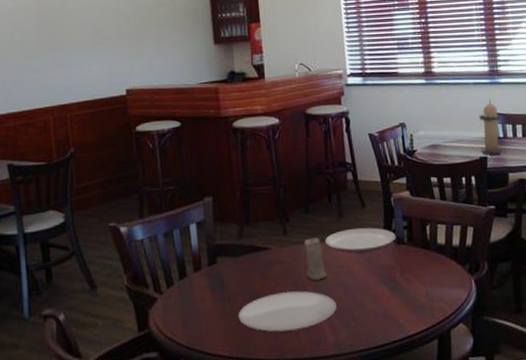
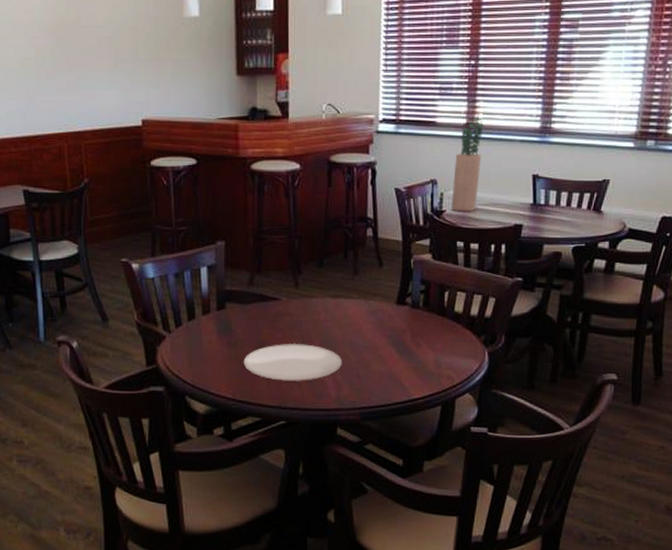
candle: present [304,235,328,281] -> none [314,290,336,336]
plate: present [325,227,396,253] -> none [337,287,412,312]
vase: none [419,63,444,151] -> present [451,113,485,212]
candle: present [478,99,502,155] -> none [516,160,547,223]

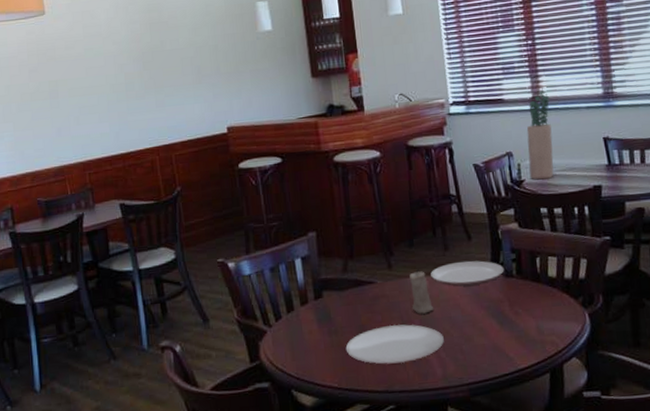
candle: none [314,290,336,336] -> present [409,269,434,314]
plate: none [337,287,412,312] -> present [431,260,505,287]

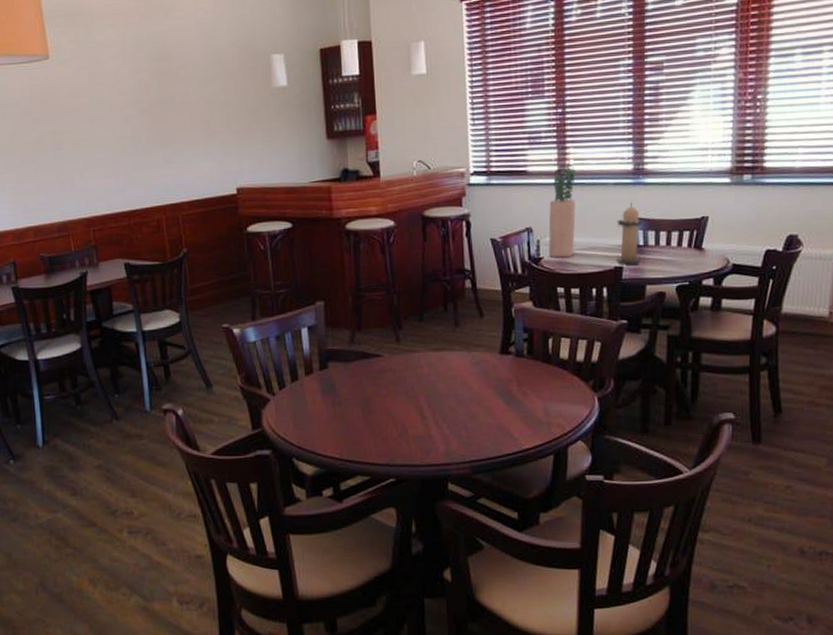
plate: present [345,324,444,365] -> none [348,399,449,438]
candle: present [409,269,434,314] -> none [417,344,441,390]
plate: present [431,260,505,287] -> none [439,338,515,364]
candle: none [592,124,618,184] -> present [615,202,644,265]

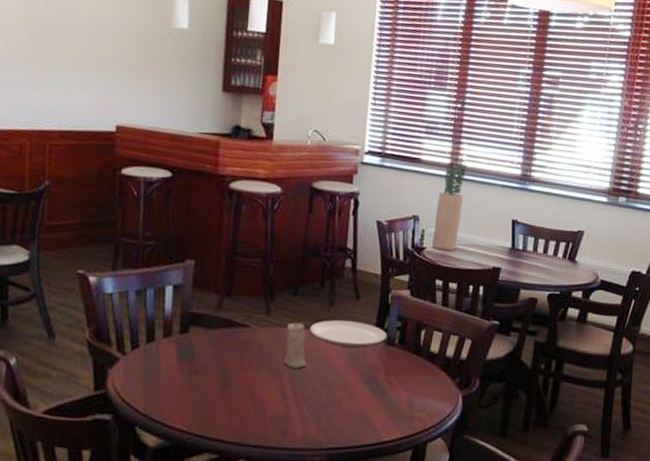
candle: none [417,344,441,390] -> present [283,320,307,369]
plate: none [439,338,515,364] -> present [310,320,387,348]
candle: present [615,202,644,265] -> none [494,206,526,268]

